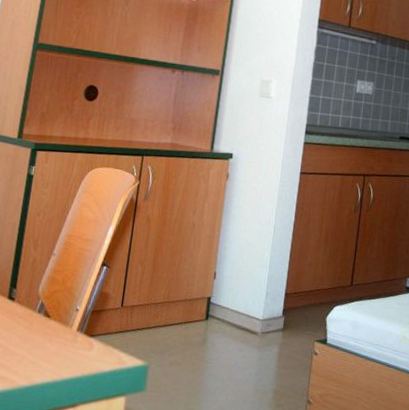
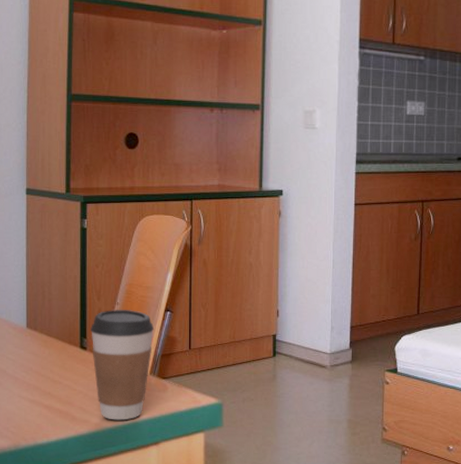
coffee cup: none [18,260,88,379] -> present [91,310,154,421]

